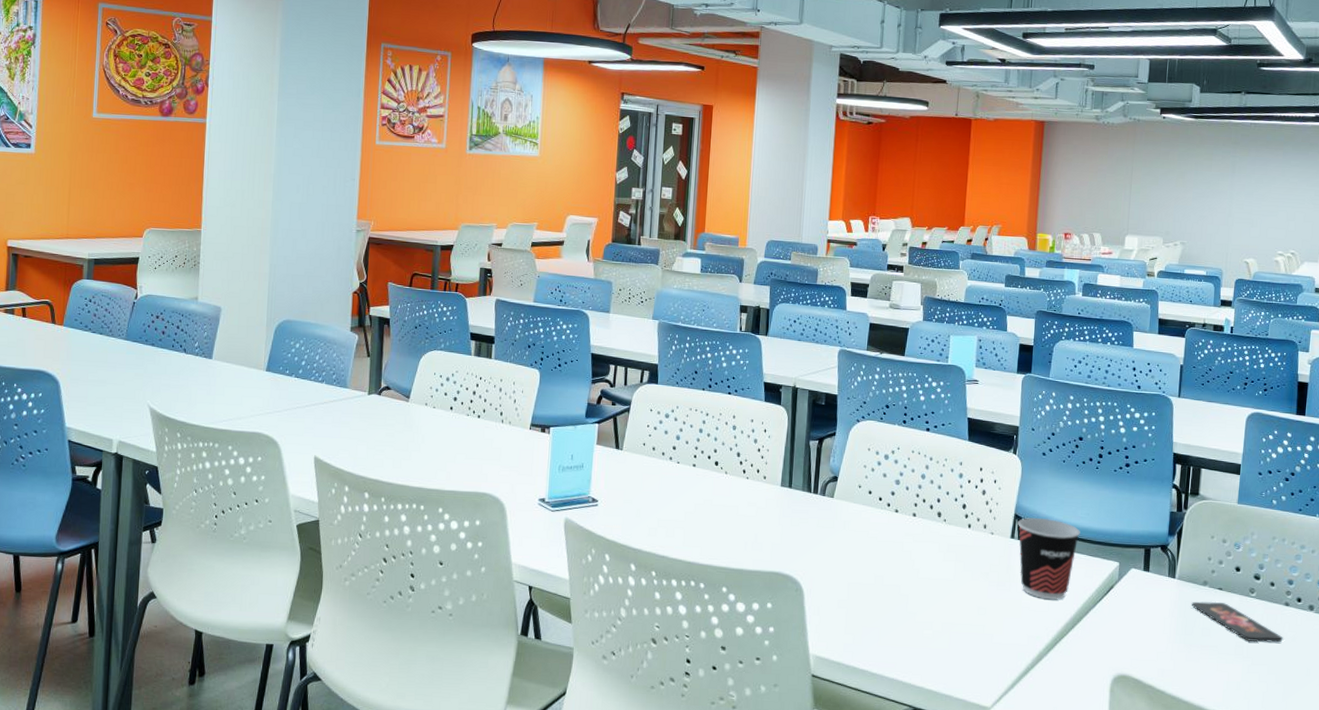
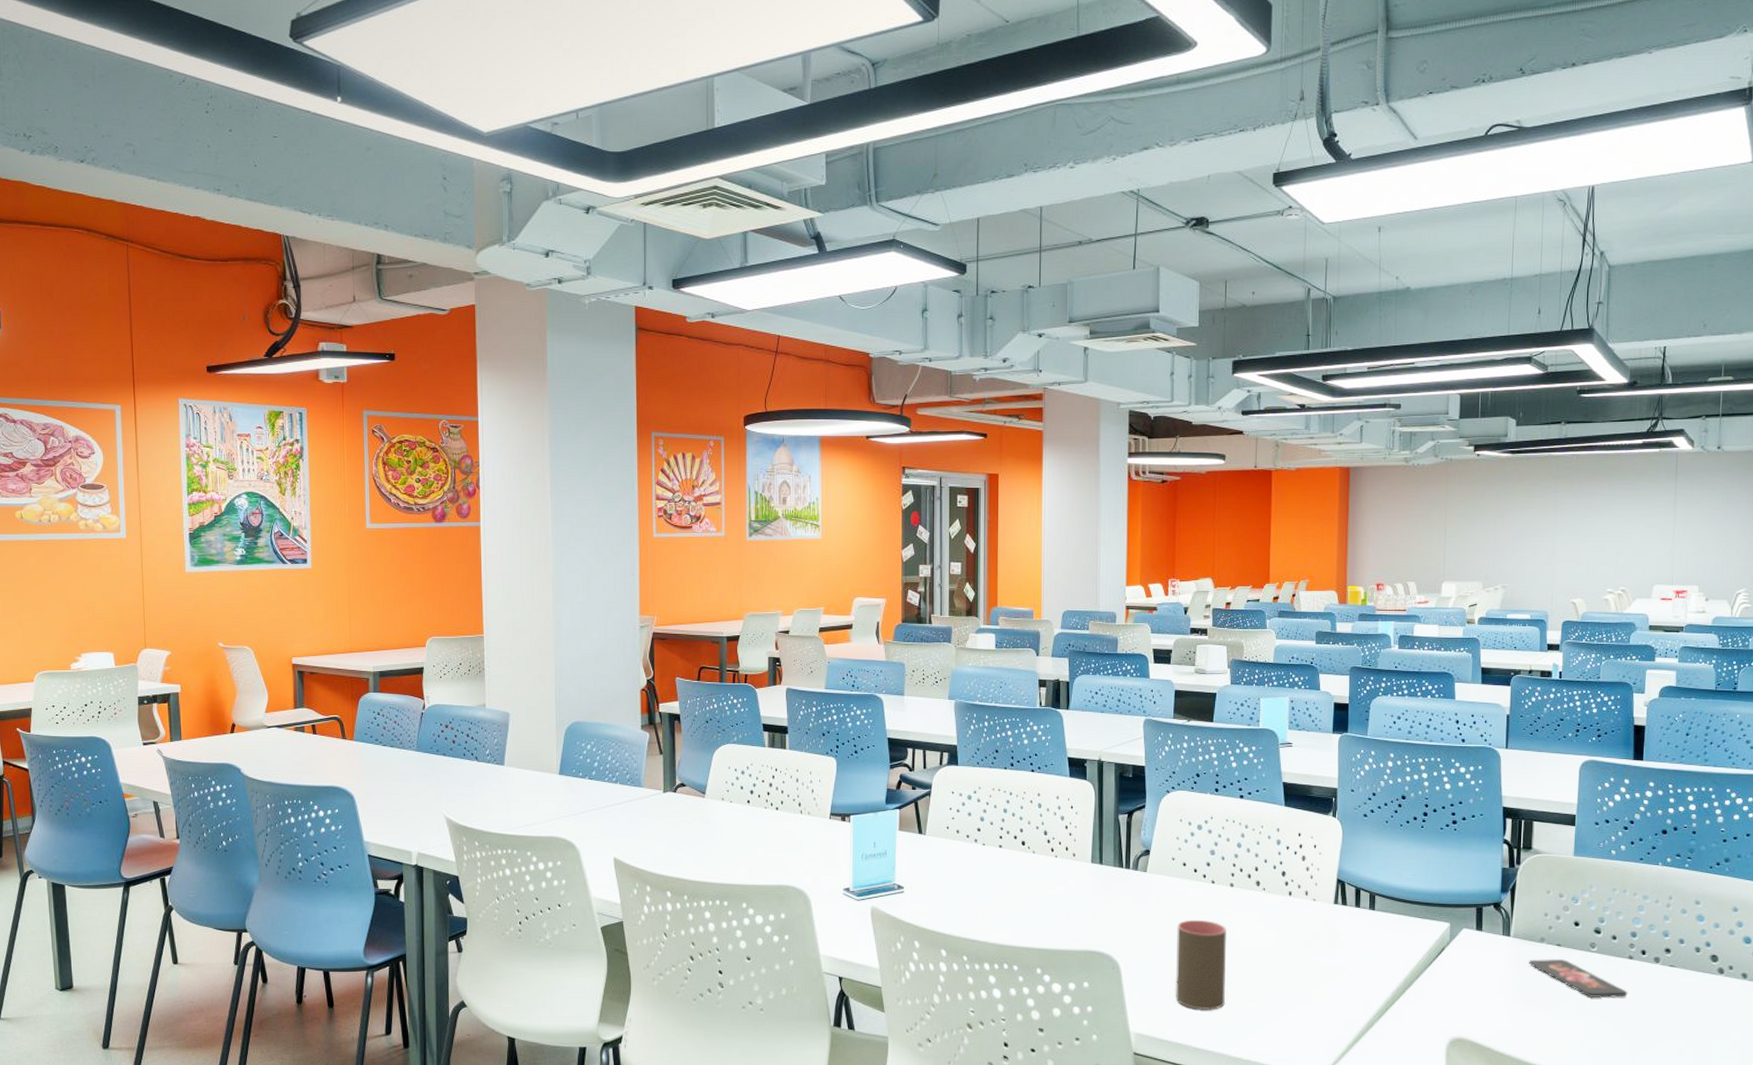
cup: none [854,546,907,637] -> present [1175,919,1226,1011]
cup: present [1018,518,1081,600] -> none [1341,882,1408,965]

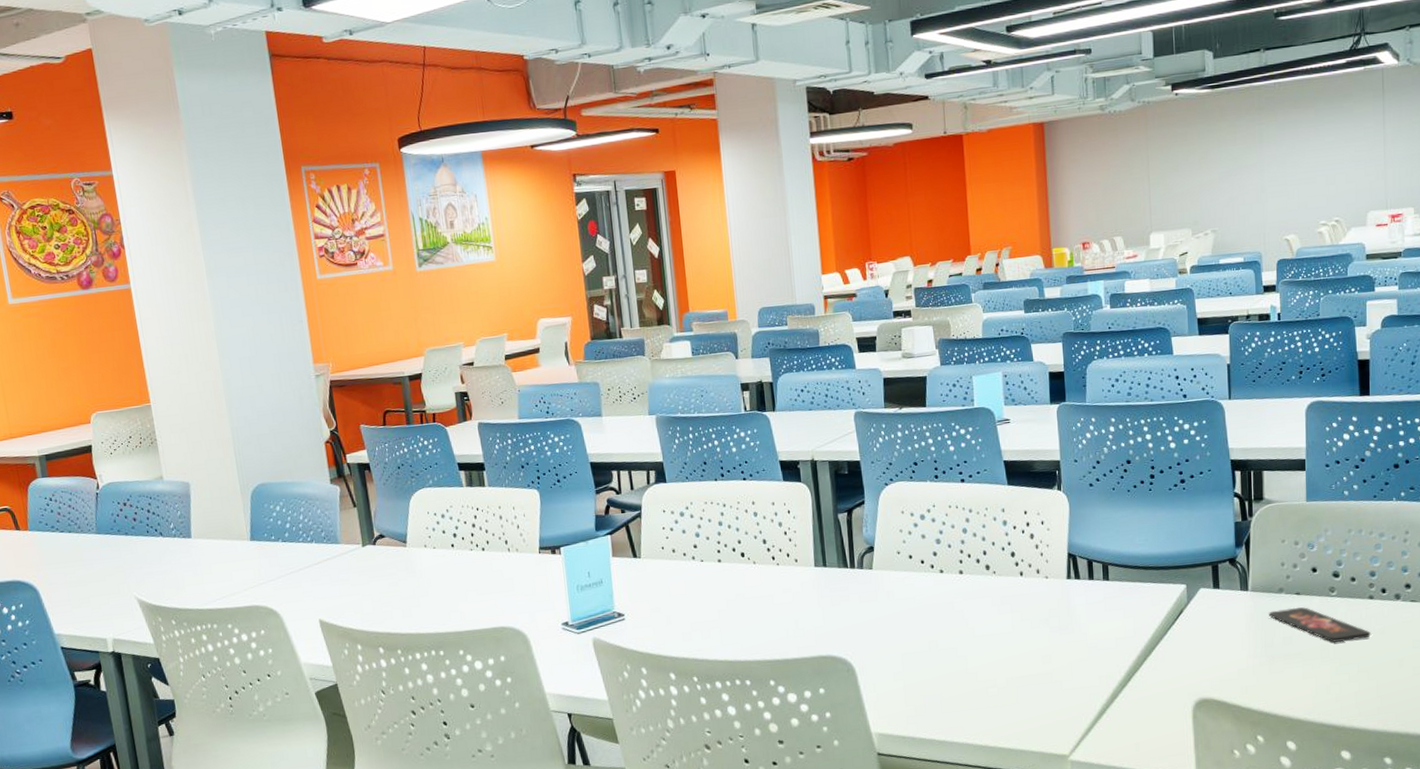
cup: present [1175,919,1226,1011] -> none [909,611,966,703]

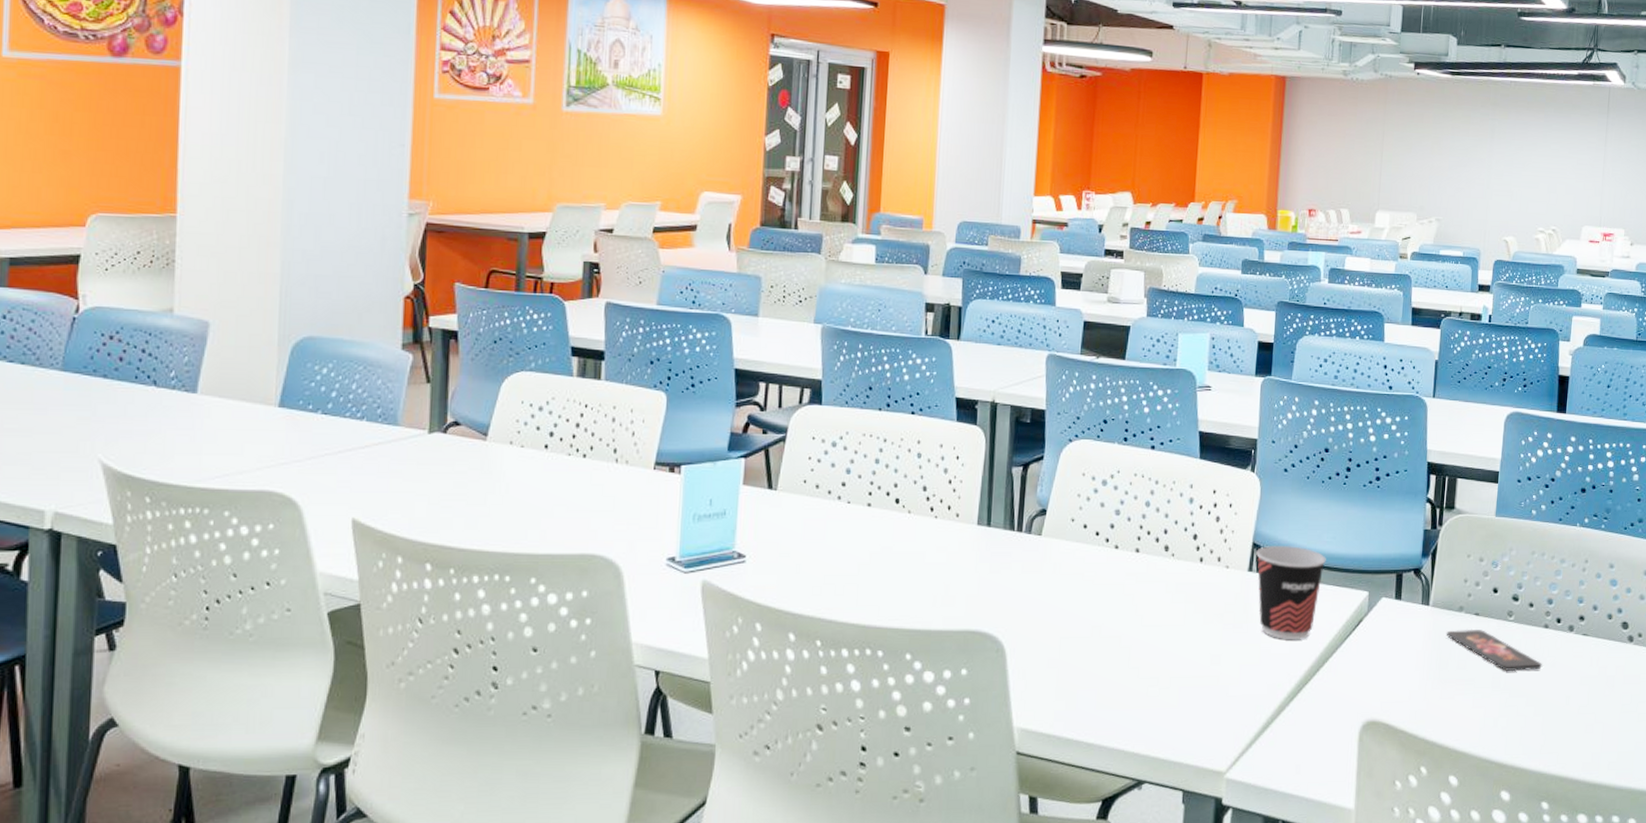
cup: none [1072,551,1141,636] -> present [1256,546,1326,640]

